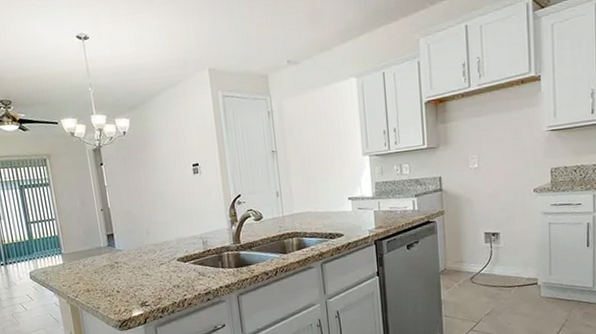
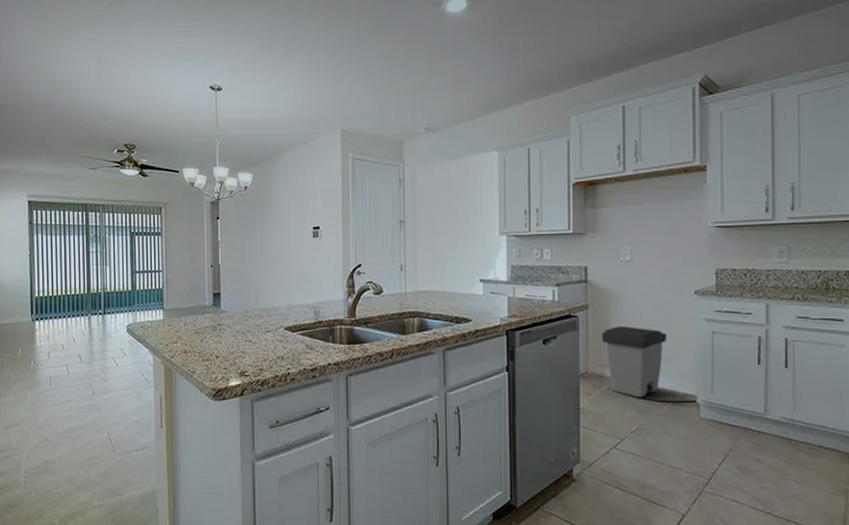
trash can: none [456,226,511,286] -> present [601,326,666,398]

